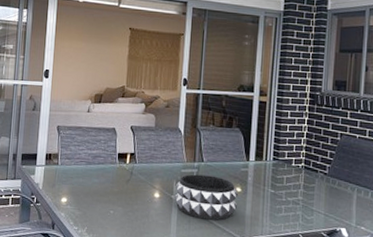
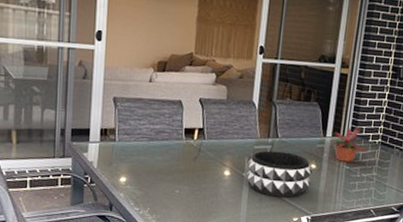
potted plant: none [253,150,292,186] -> present [330,126,368,162]

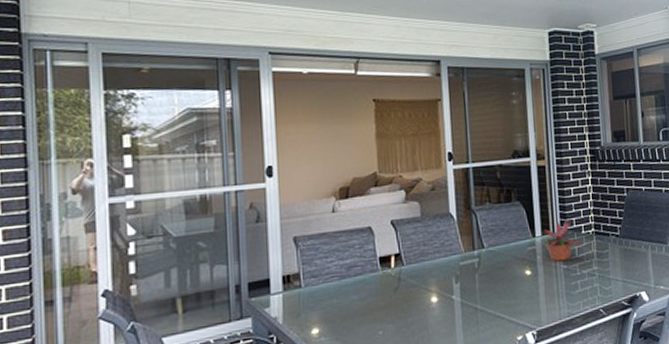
decorative bowl: present [246,150,313,198] -> none [455,262,529,317]

